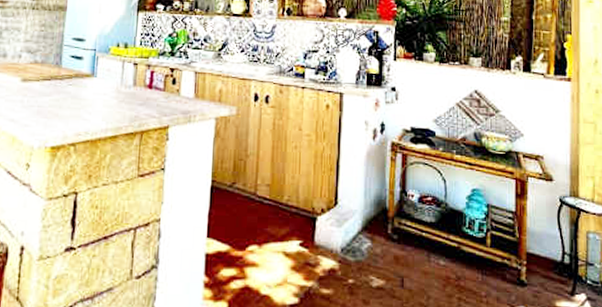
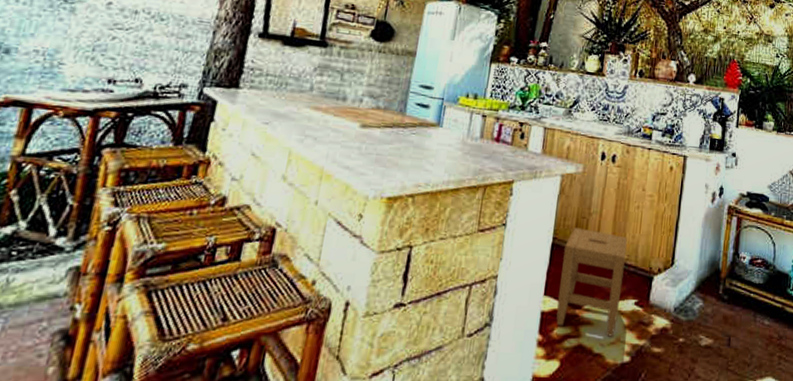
stool: none [221,170,287,278] -> present [556,228,627,337]

